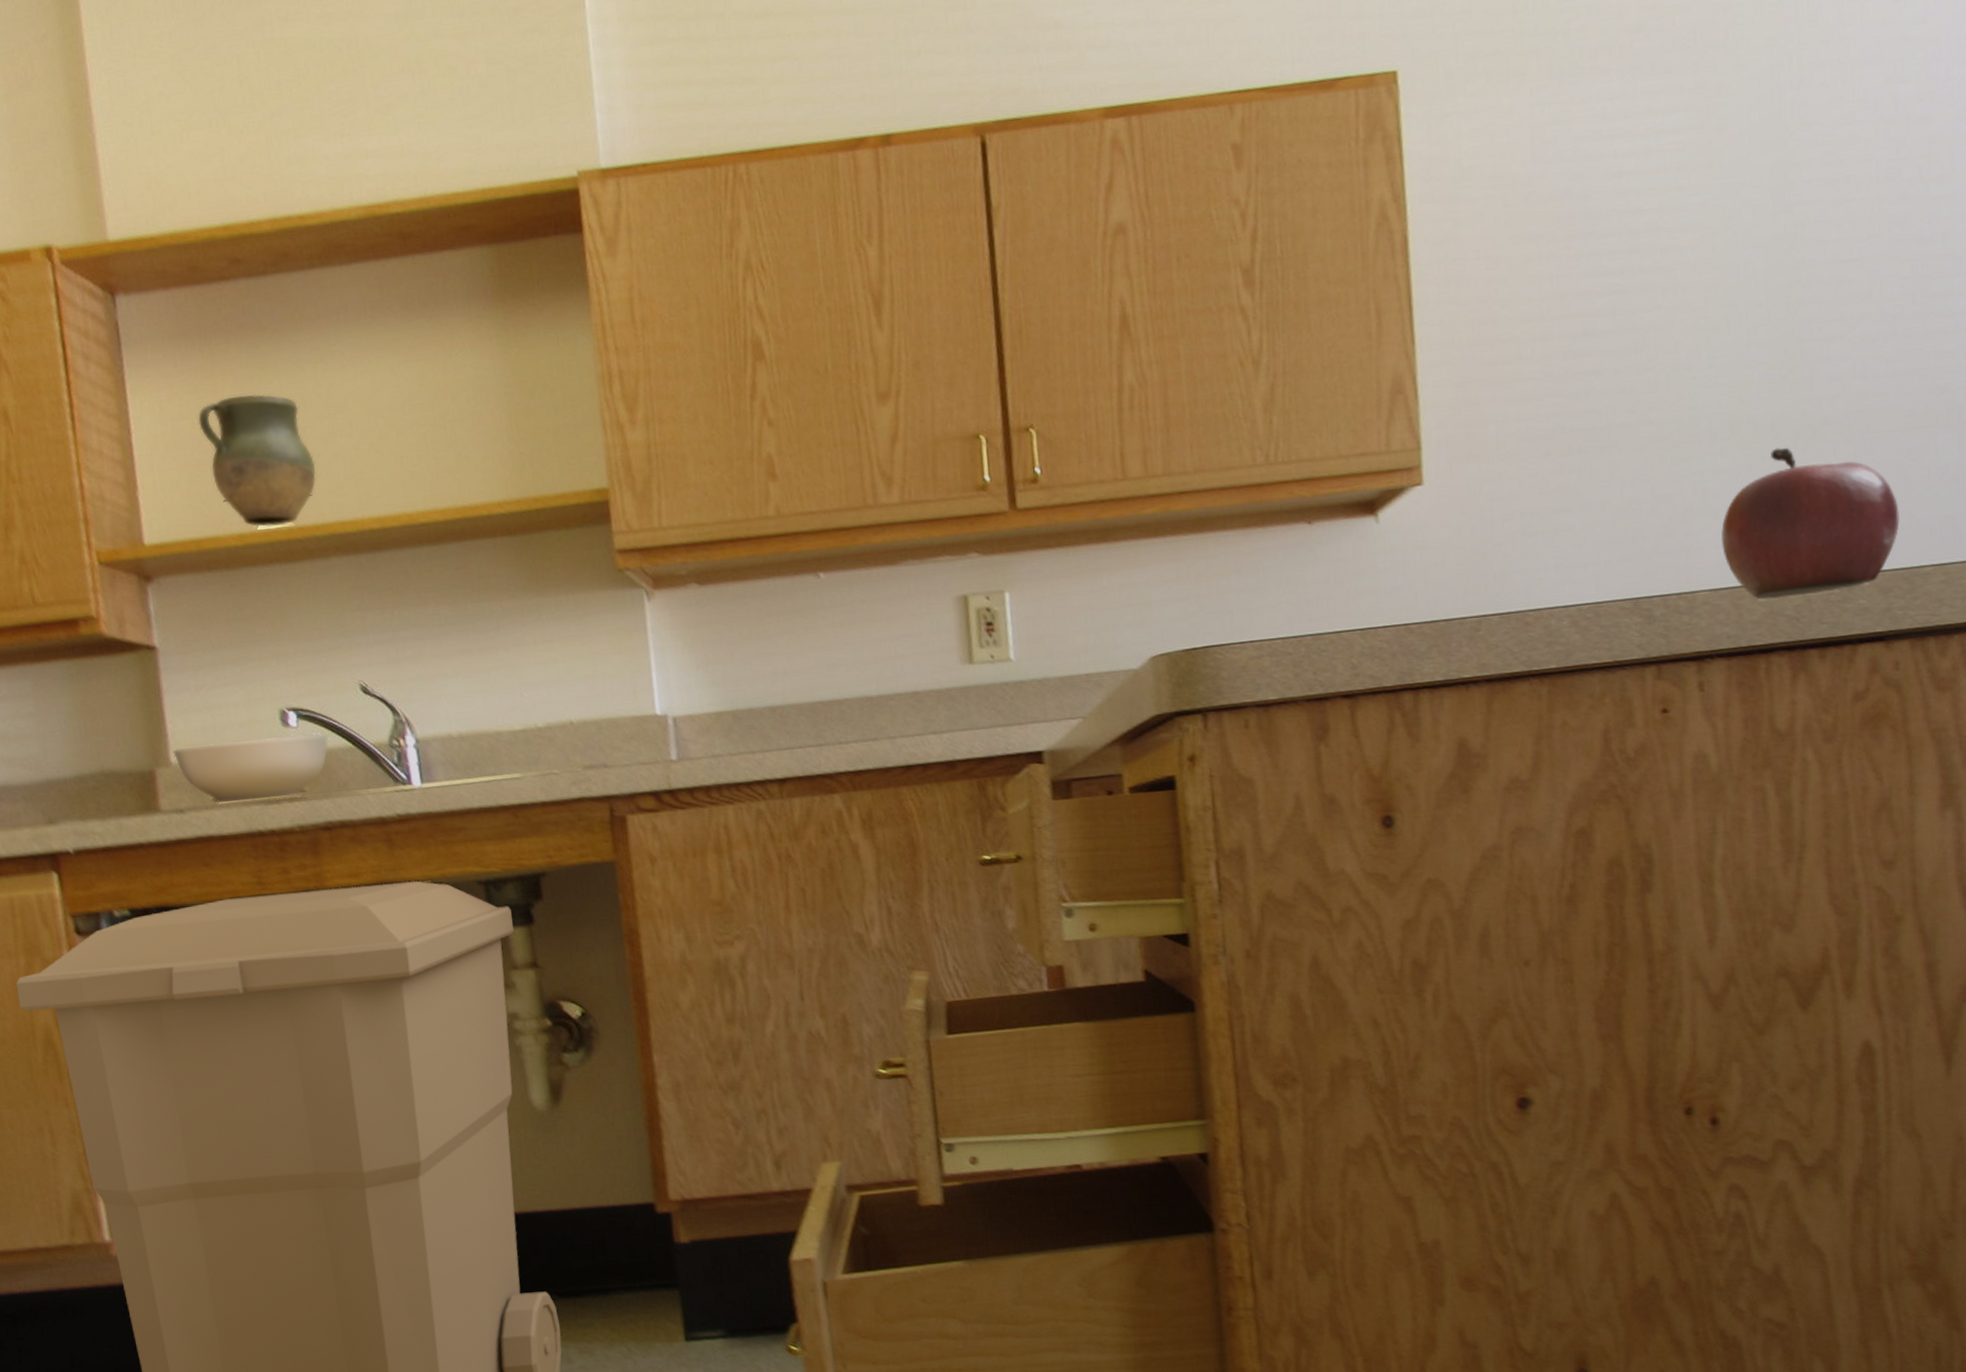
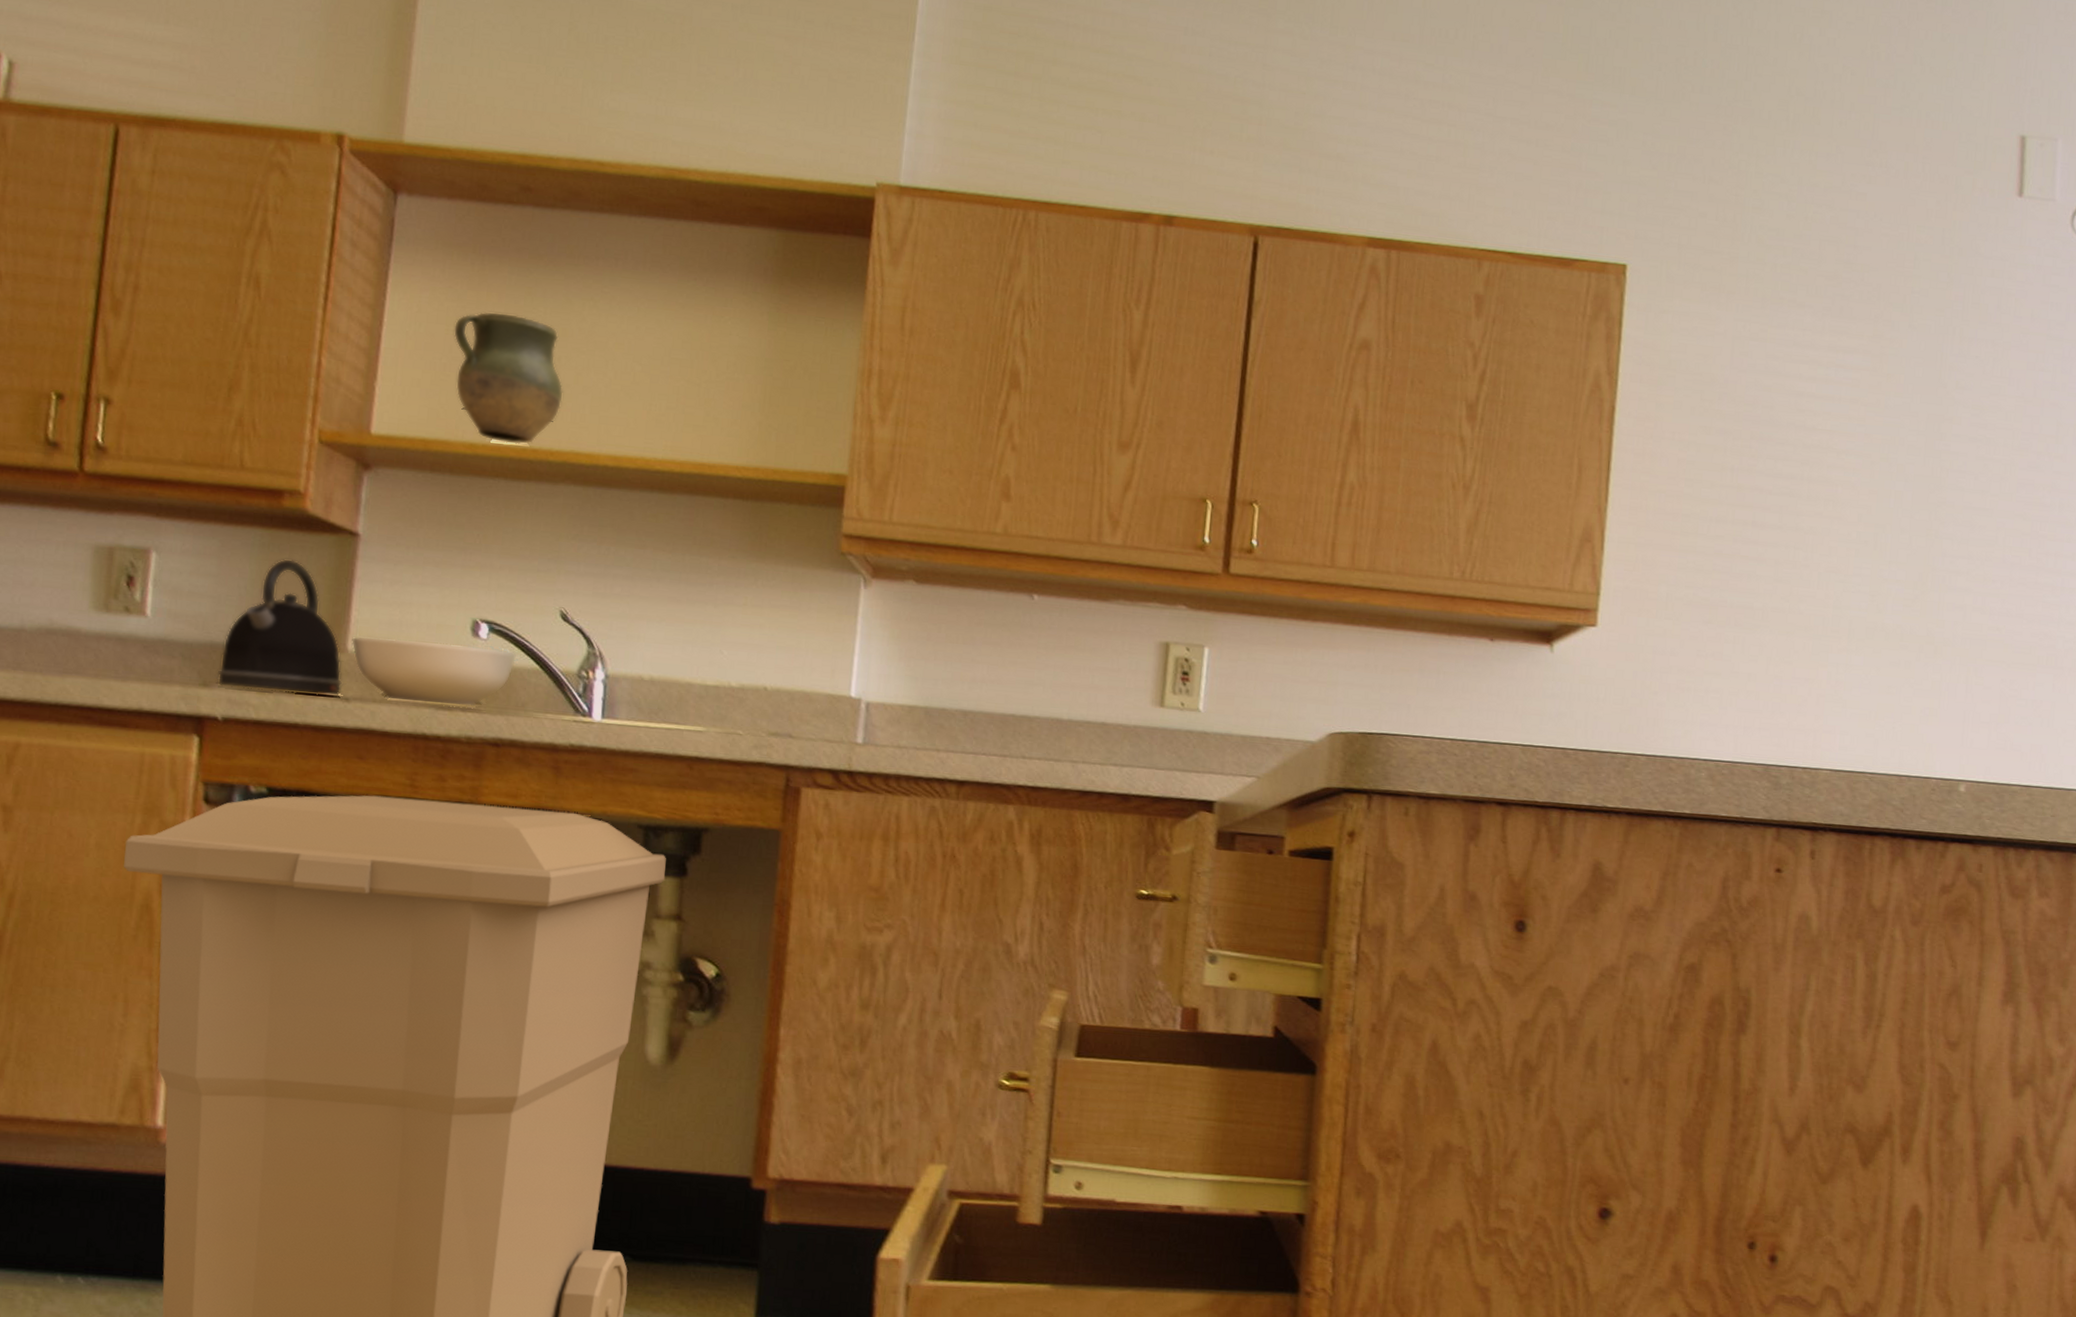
kettle: none [58,685,175,821] -> present [217,559,342,696]
fruit: present [1720,447,1900,600] -> none [1846,656,1998,792]

